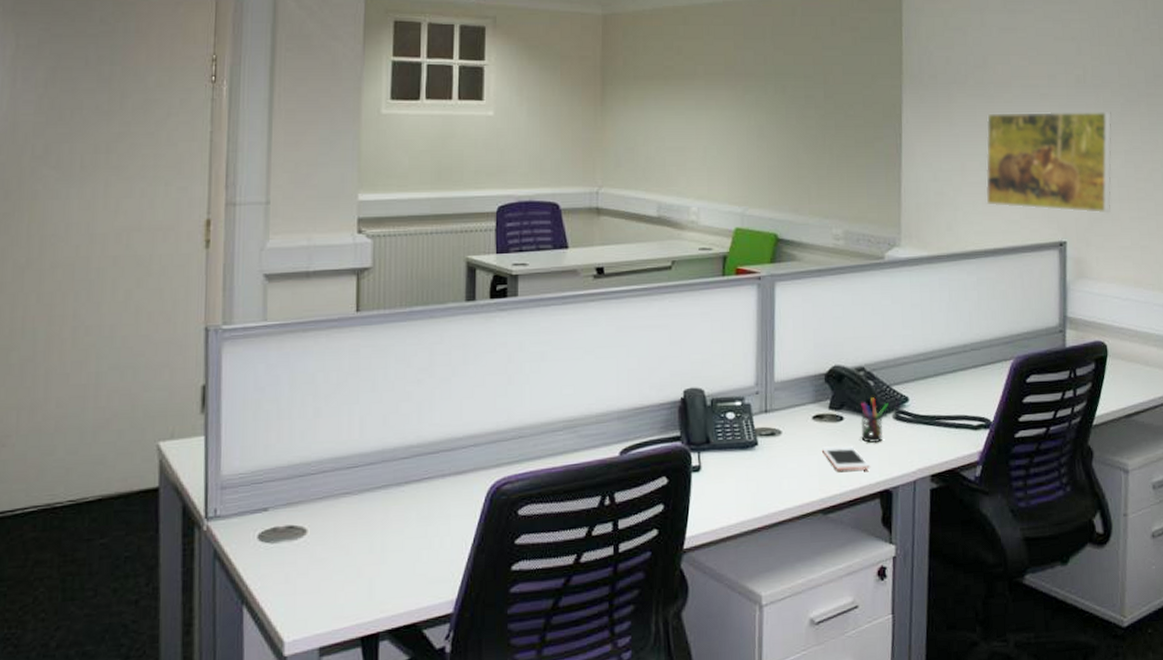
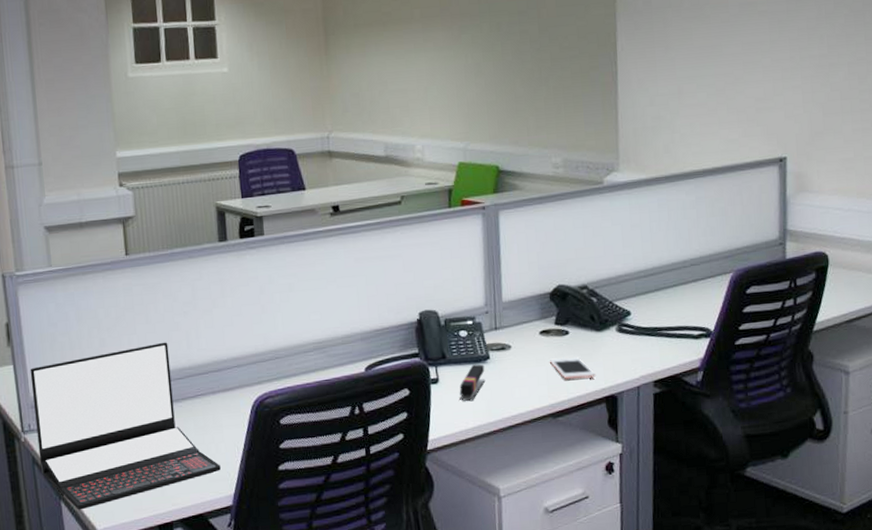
laptop: none [222,414,443,618] -> present [30,342,221,510]
stapler: none [722,450,752,494] -> present [459,364,486,402]
pen holder: present [860,397,888,444] -> none [585,312,611,354]
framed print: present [985,111,1112,214] -> none [703,24,835,128]

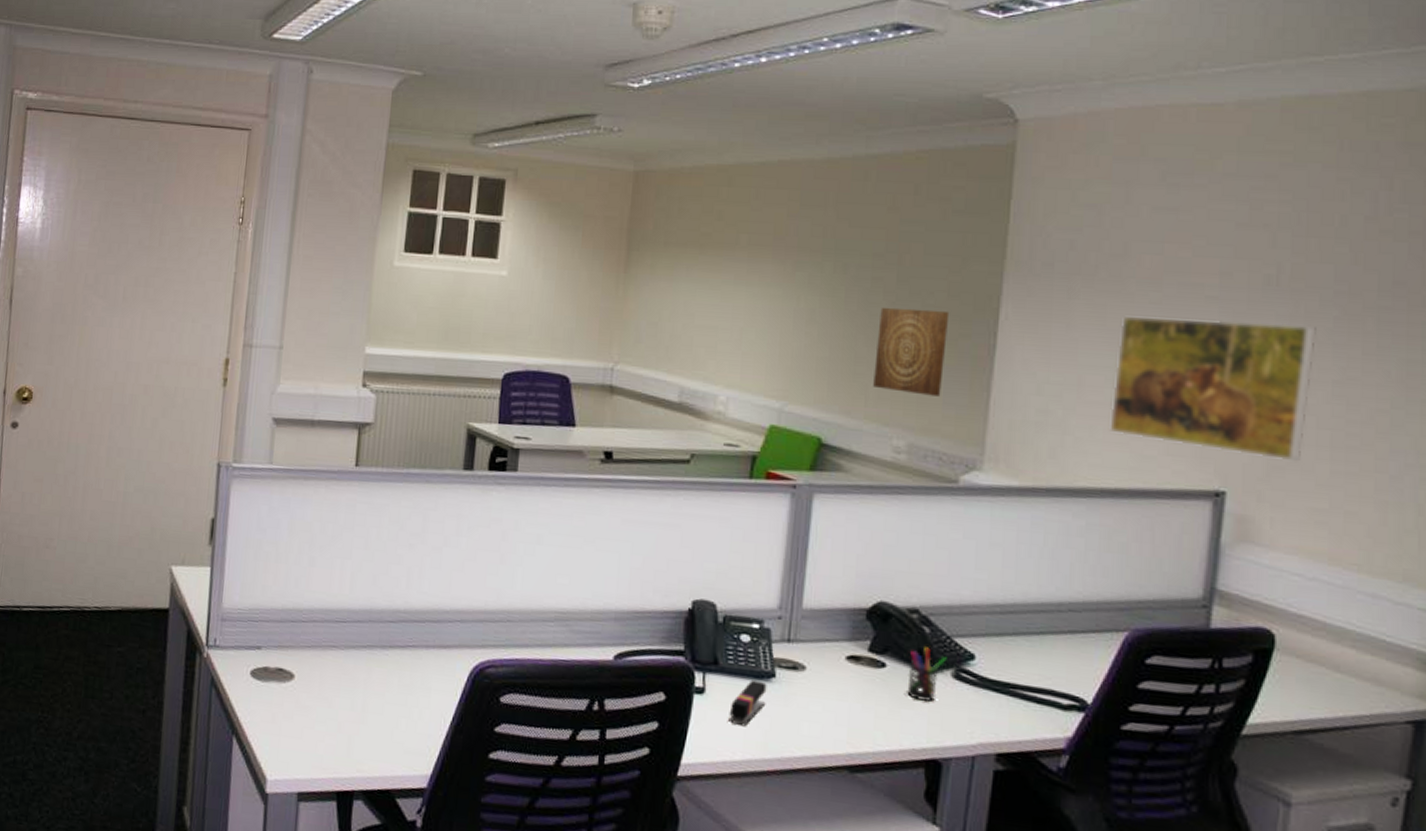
laptop: present [30,342,221,510] -> none [218,574,421,752]
wall art: none [529,50,582,120] -> present [873,307,950,397]
cell phone: present [550,357,595,380] -> none [855,694,915,732]
pen holder: none [585,312,611,354] -> present [907,647,947,702]
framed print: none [703,24,835,128] -> present [1109,315,1316,461]

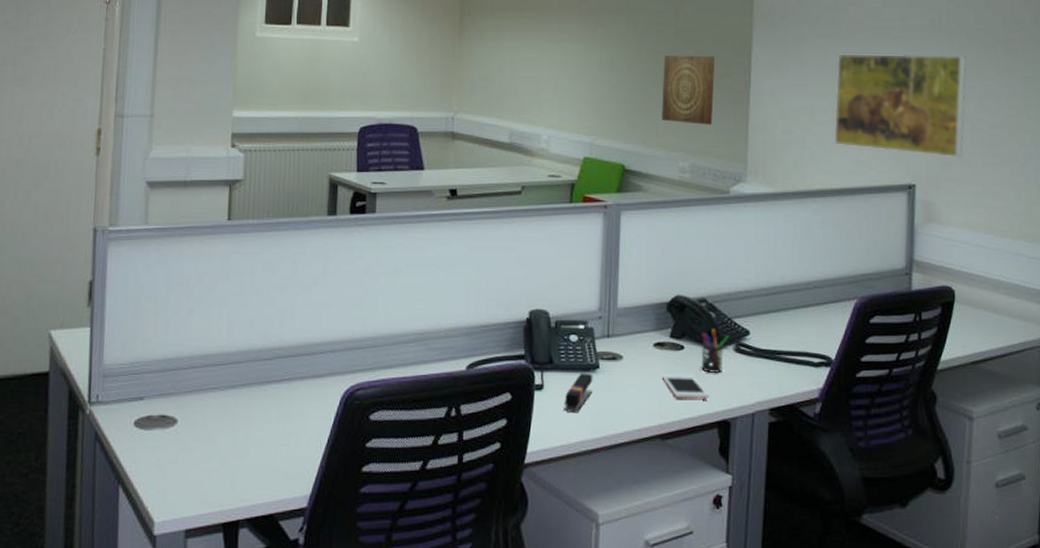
cell phone: none [855,694,915,732] -> present [662,374,709,400]

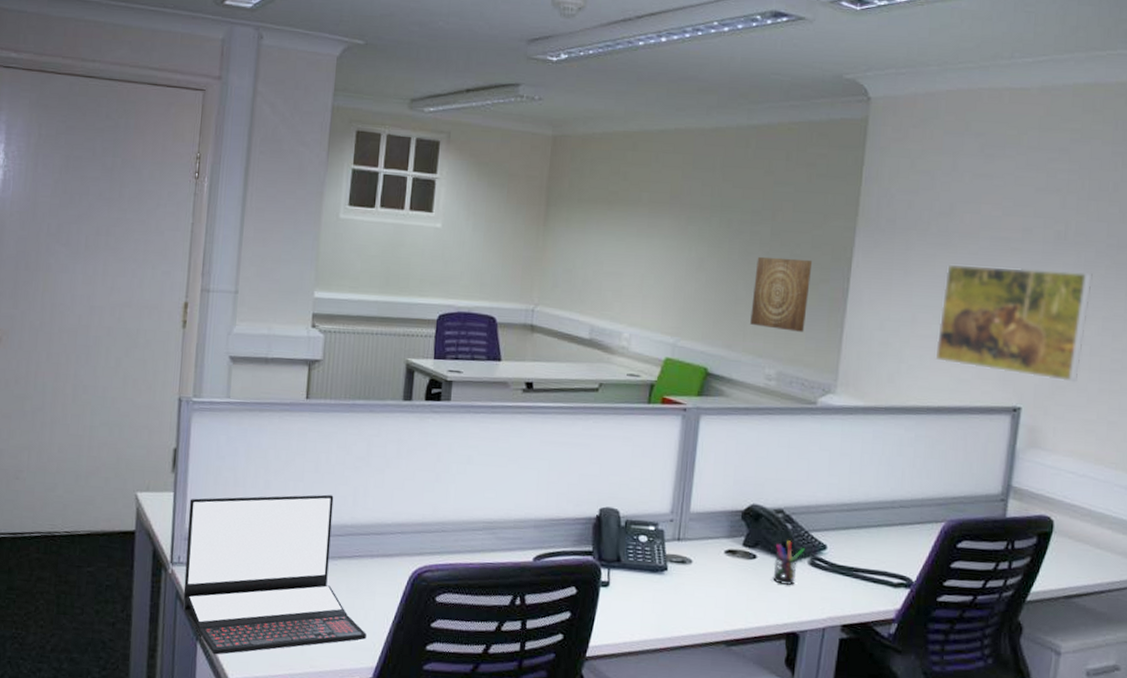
laptop: none [102,317,299,498] -> present [182,494,366,655]
stapler: present [564,373,593,414] -> none [629,573,661,613]
cell phone: present [662,374,709,400] -> none [732,581,779,611]

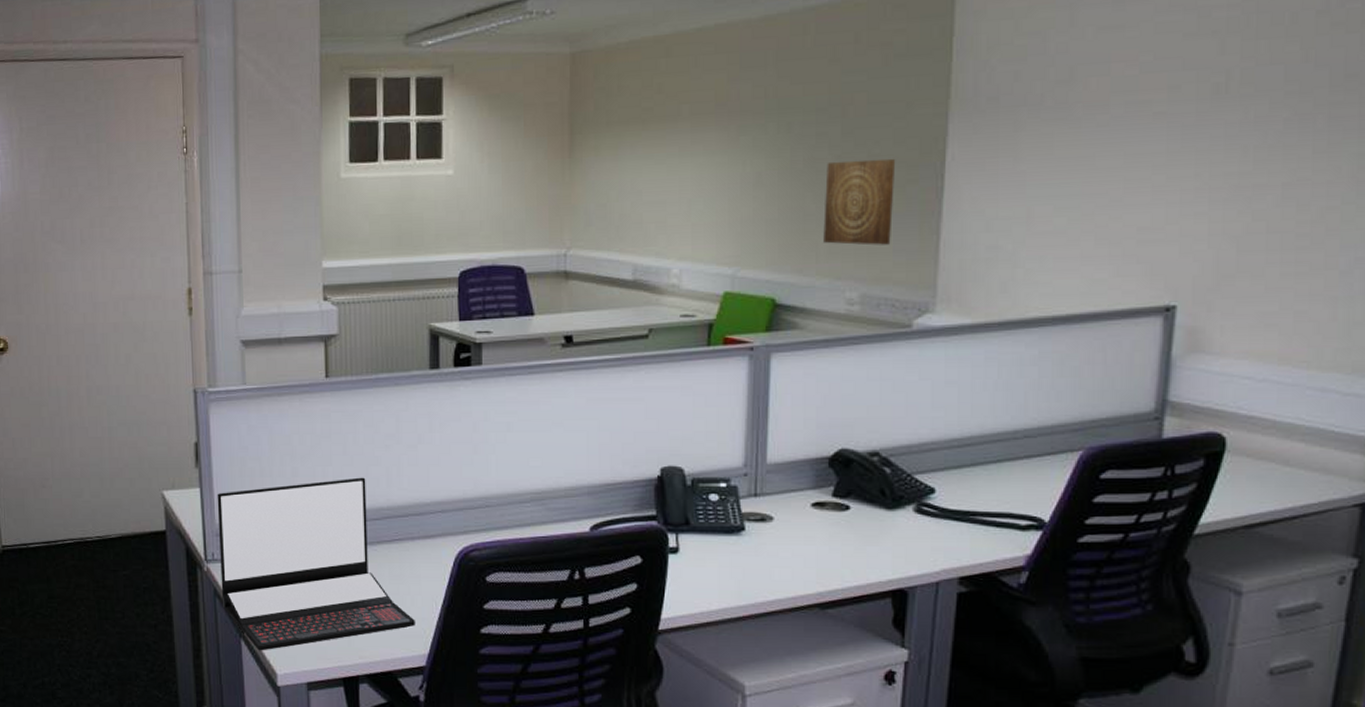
pen holder: present [773,540,805,586] -> none [871,486,908,538]
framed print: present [935,264,1093,382] -> none [1060,131,1266,269]

